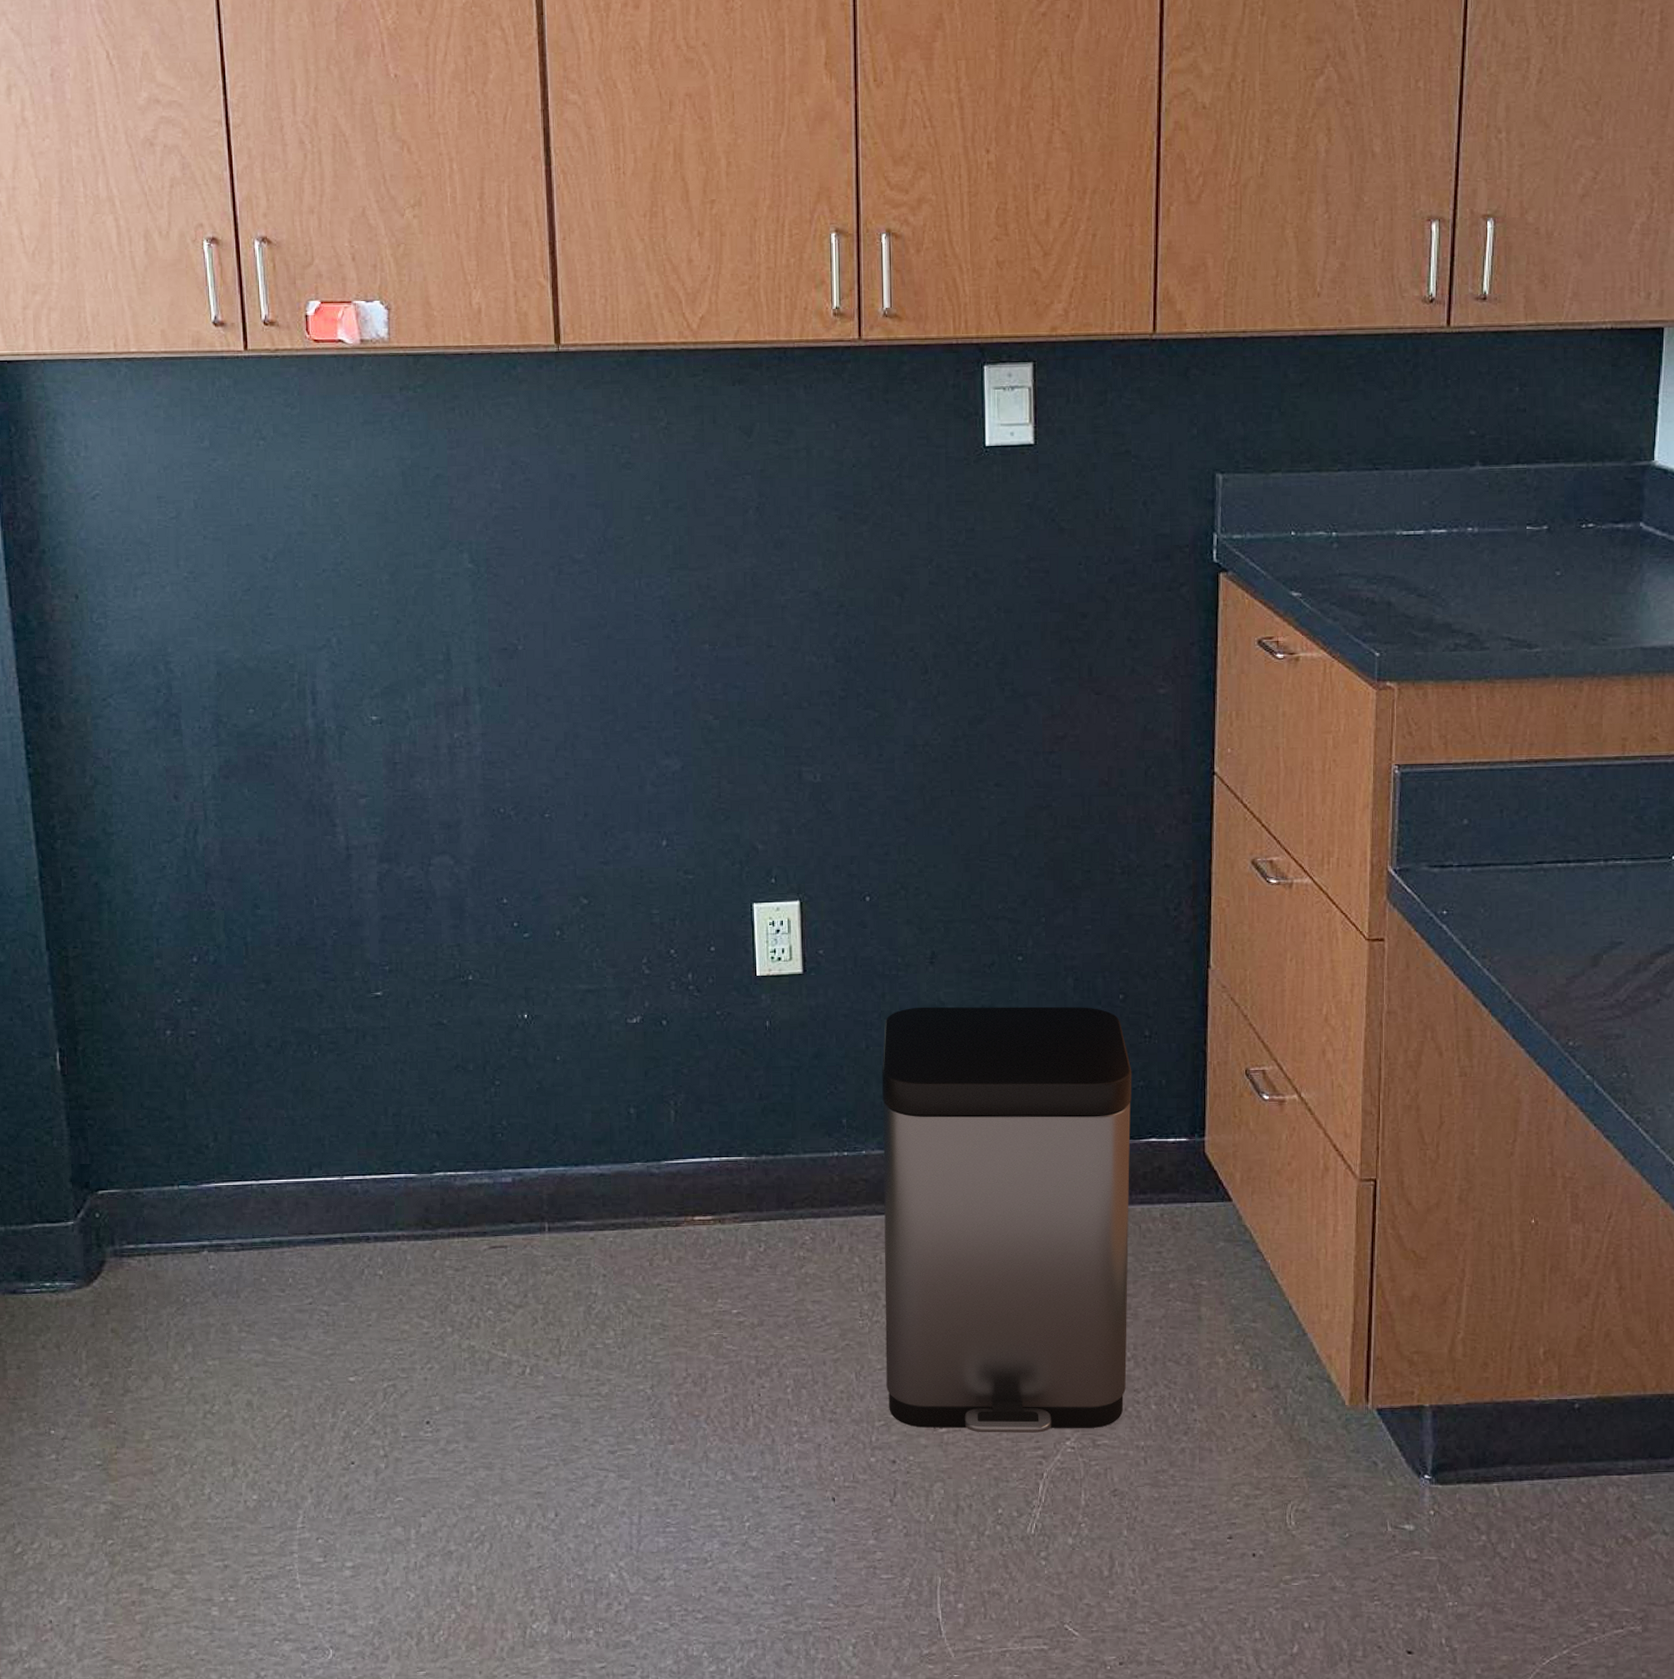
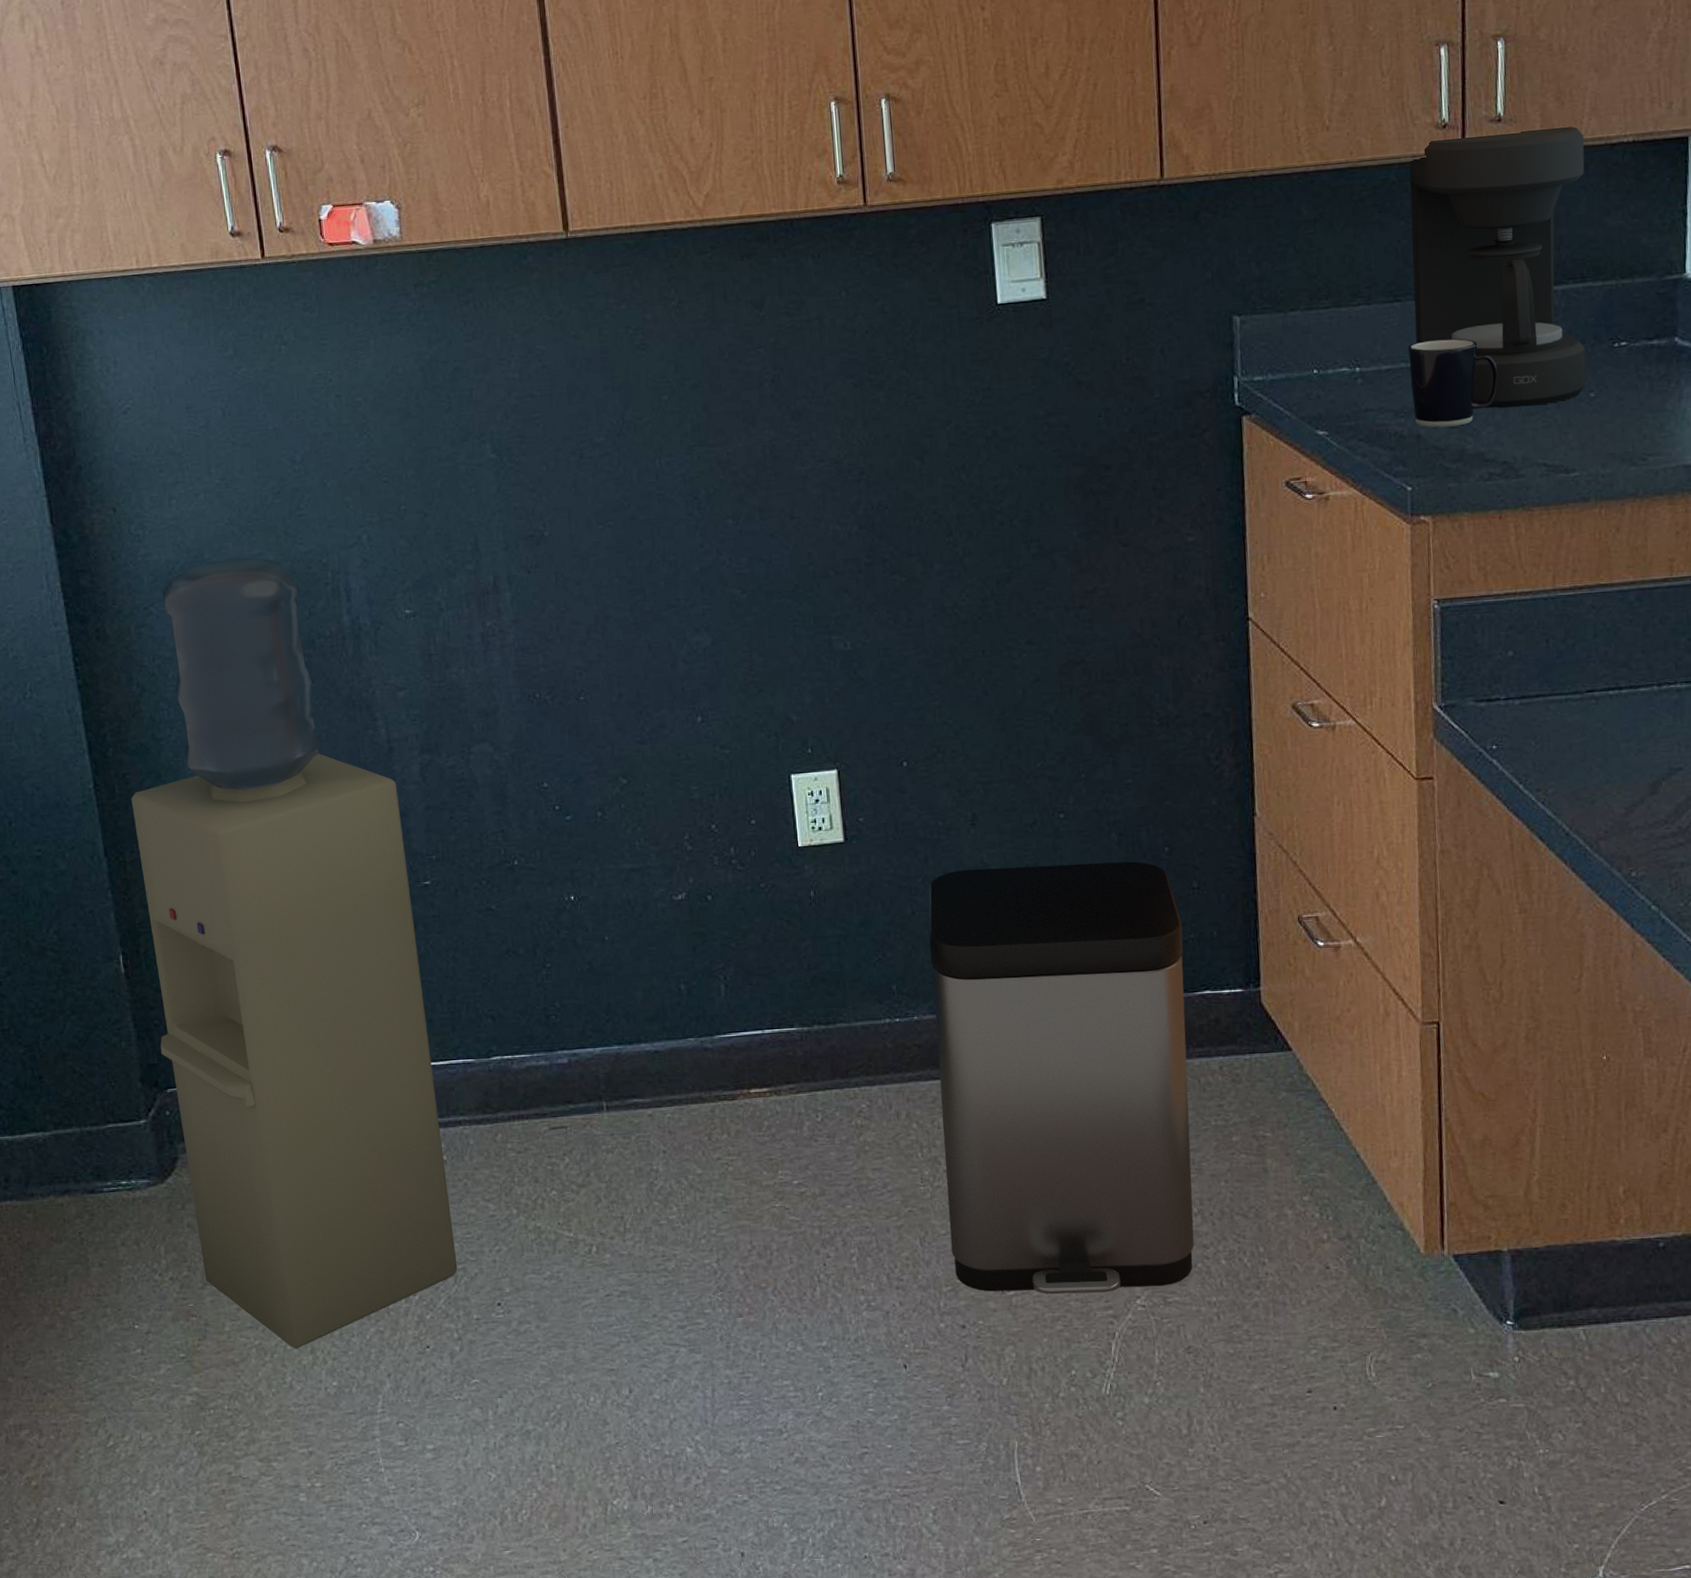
water cooler: none [77,653,388,1460] -> present [131,557,458,1348]
mug: none [1383,510,1470,597] -> present [1407,338,1500,428]
coffee maker: none [1392,308,1565,581] -> present [1409,125,1586,409]

